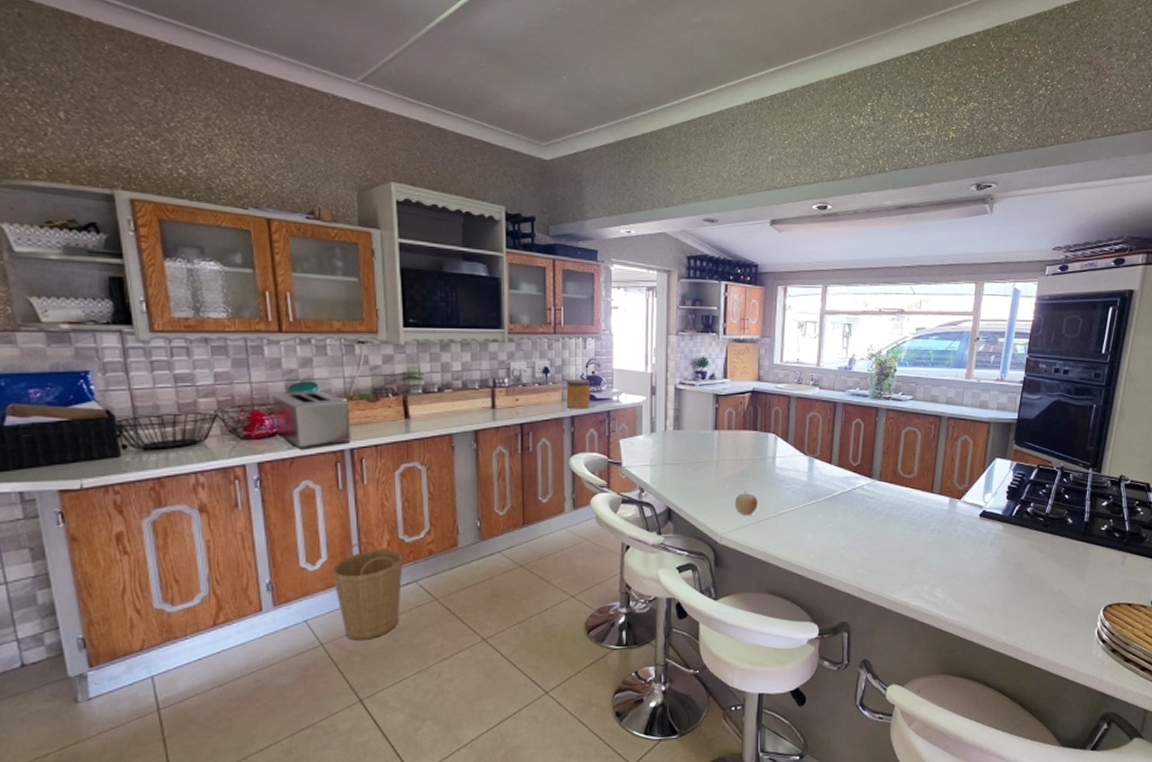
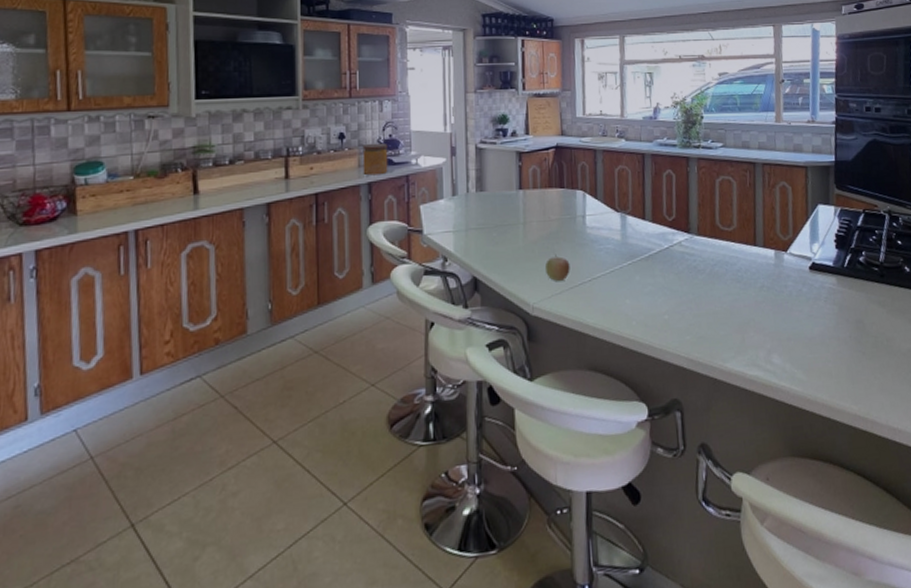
toaster: present [272,390,351,451] -> none [55,169,137,236]
basket: present [331,542,403,640] -> none [107,333,187,451]

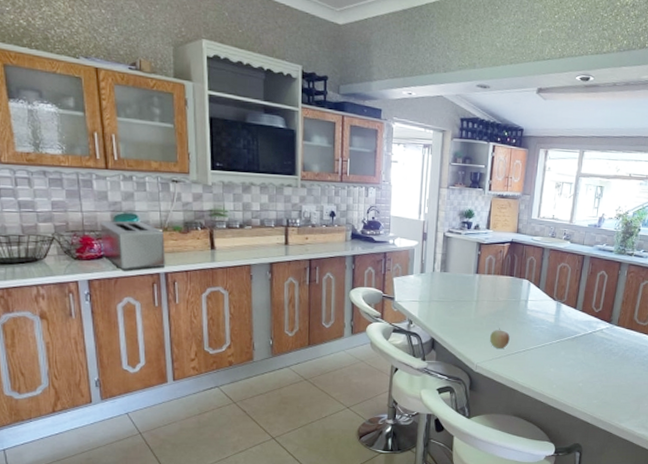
toaster: none [55,169,137,236] -> present [100,220,166,273]
jar: present [362,142,388,176] -> none [349,222,371,250]

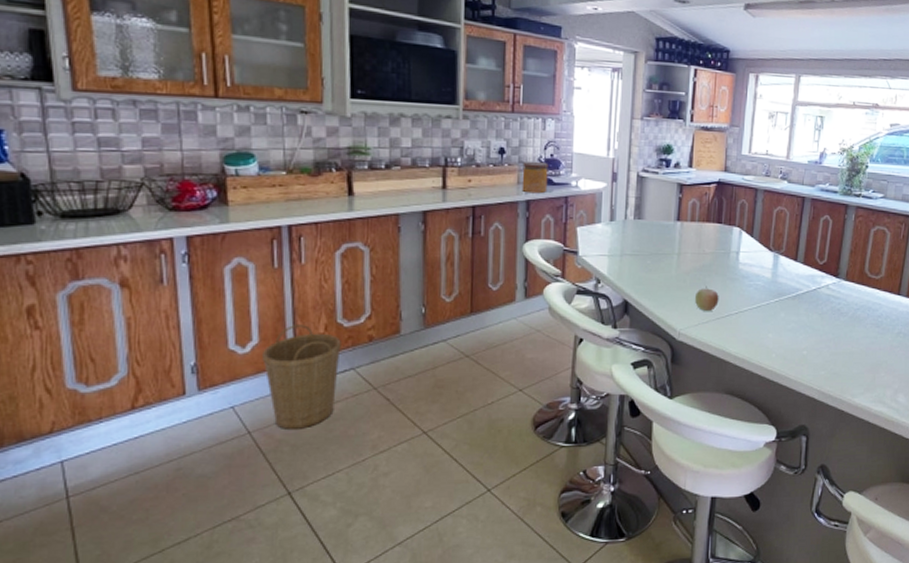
toaster: present [100,220,166,273] -> none [205,161,290,226]
basket: none [148,351,208,432] -> present [262,325,341,429]
jar: none [349,222,371,250] -> present [522,161,549,194]

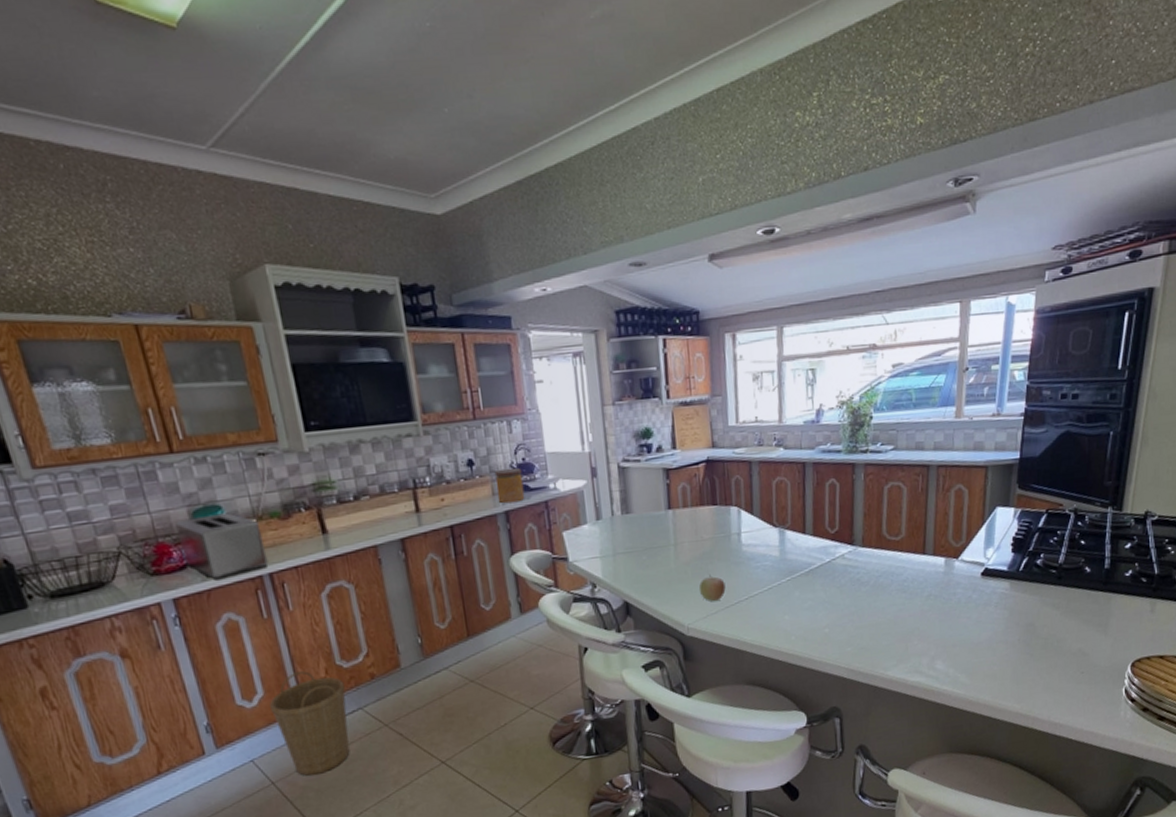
toaster: none [205,161,290,226] -> present [175,513,269,582]

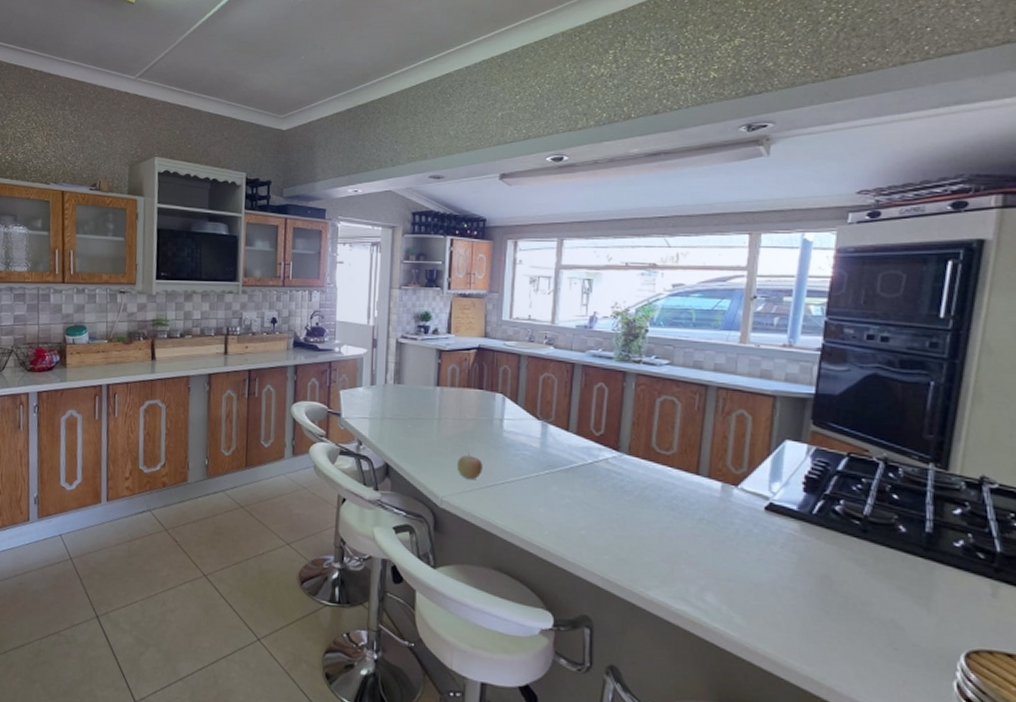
toaster: present [175,513,269,582] -> none [52,332,109,384]
basket: present [269,671,350,776] -> none [83,468,142,560]
jar: present [494,467,525,504] -> none [290,329,314,359]

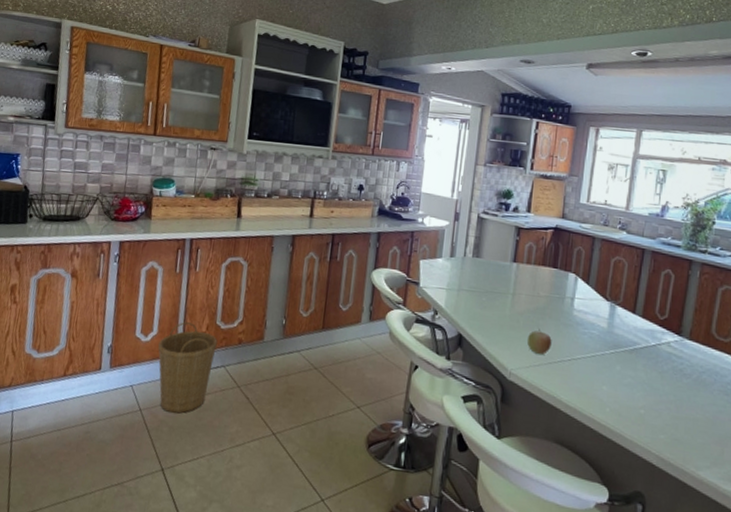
basket: none [83,468,142,560] -> present [158,322,218,414]

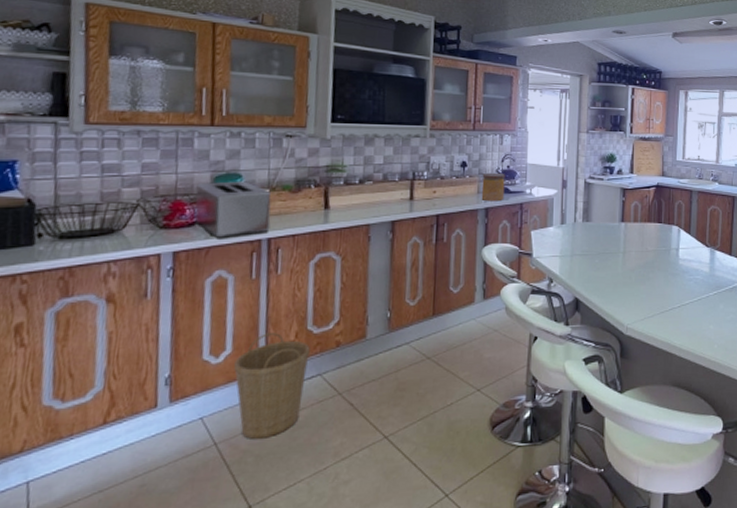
toaster: none [137,184,196,236] -> present [195,181,272,241]
jar: none [374,197,399,228] -> present [481,172,505,202]
fruit: present [526,328,552,355] -> none [639,281,662,305]

